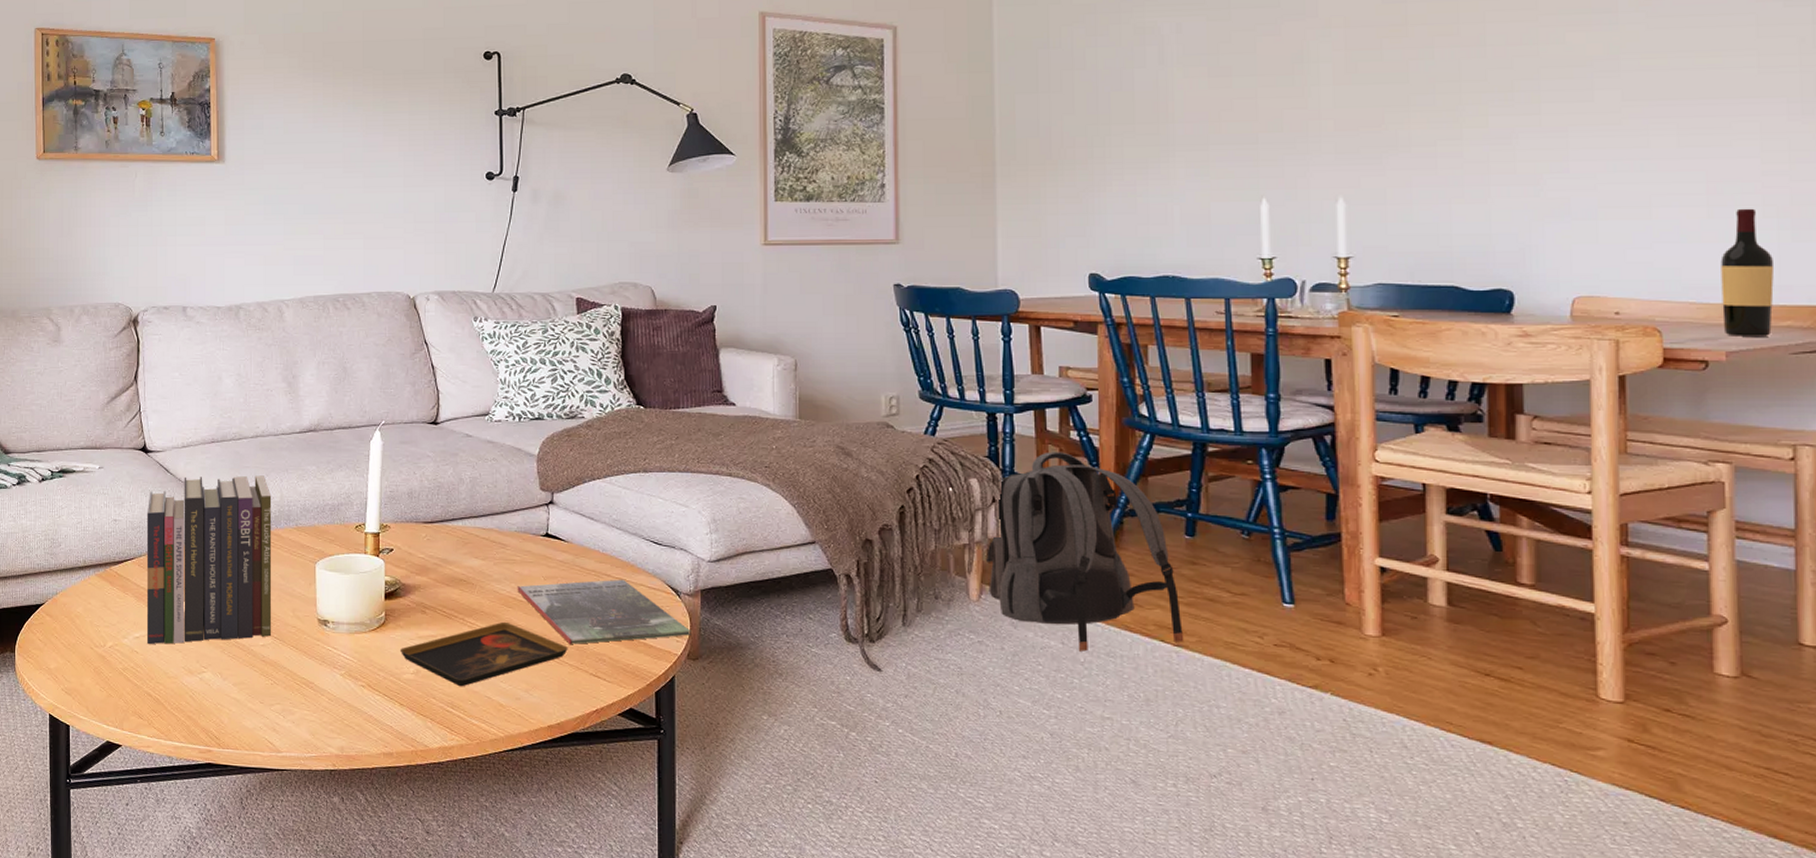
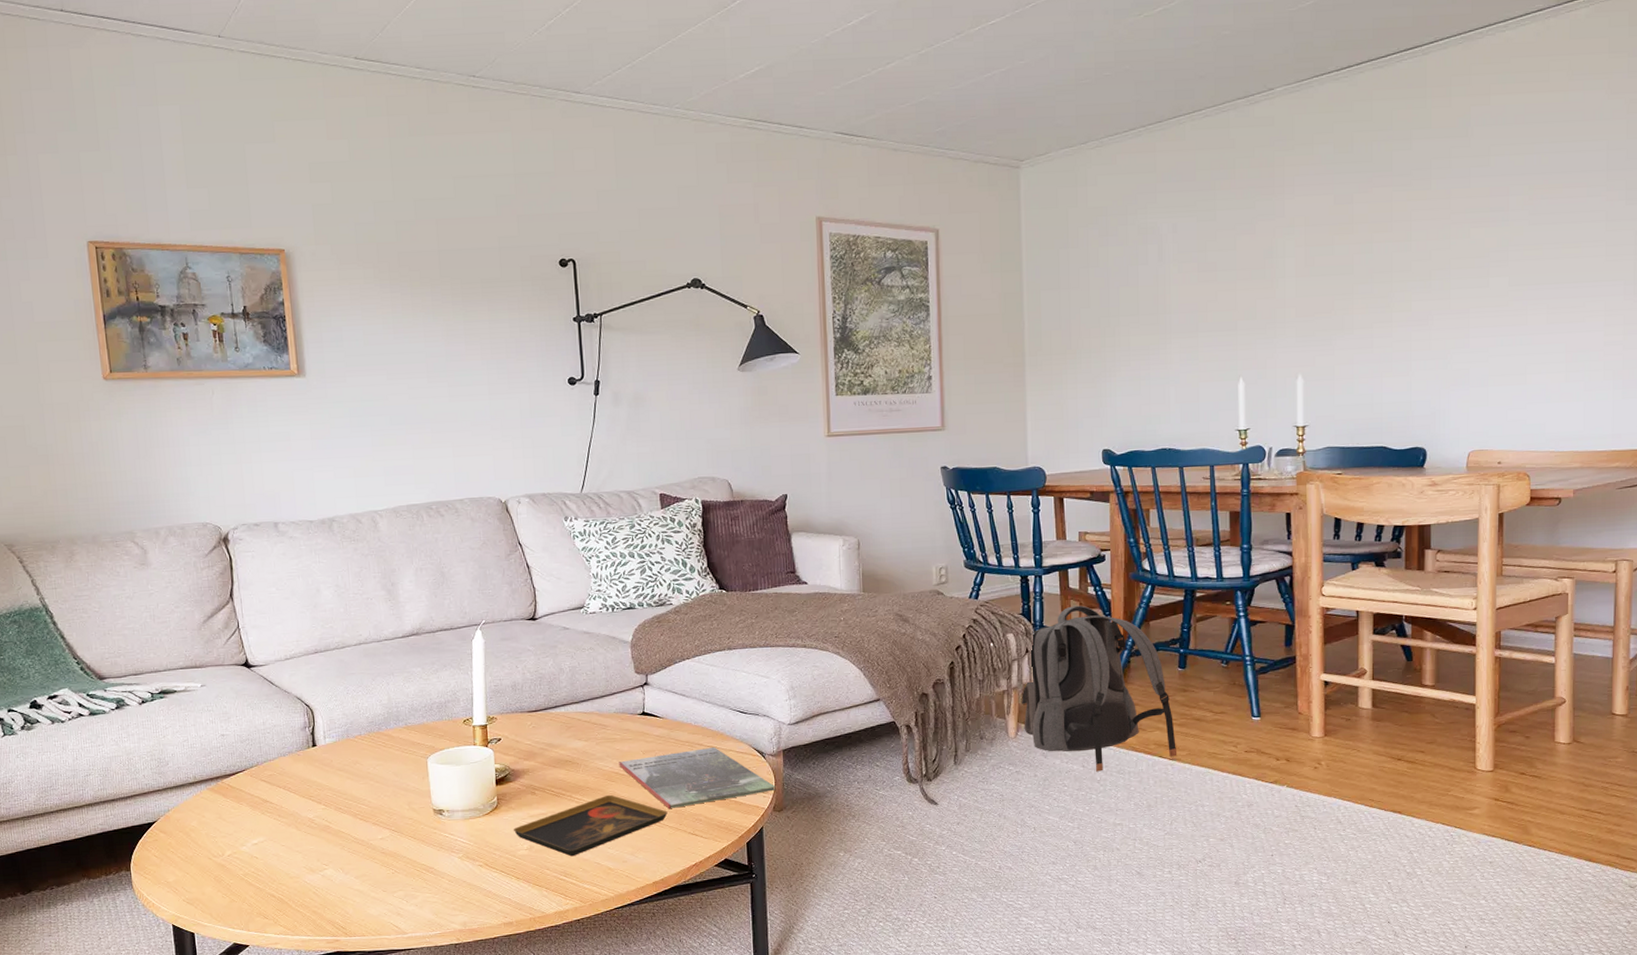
books: present [146,475,272,645] -> none [254,680,390,850]
wine bottle: present [1720,208,1775,336] -> none [1572,372,1610,477]

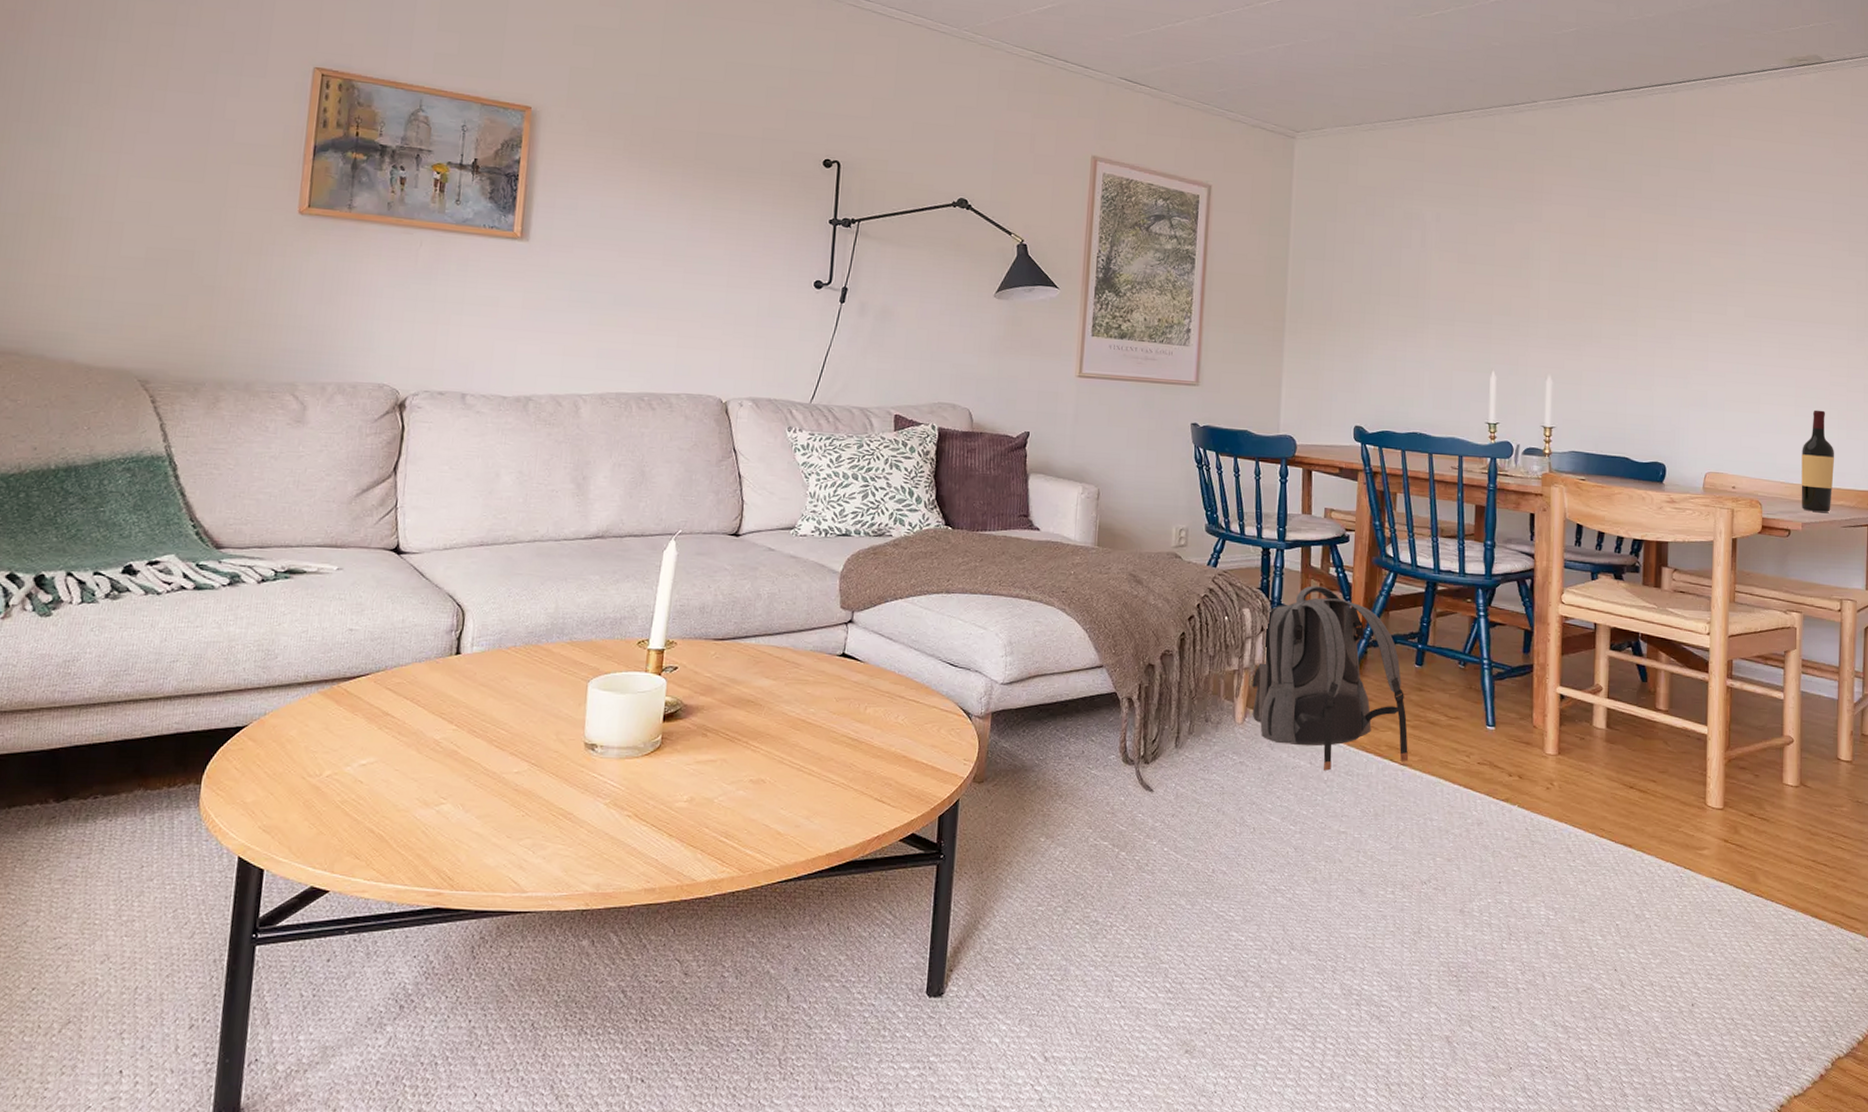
decorative tray: present [513,794,668,857] -> none [674,745,855,815]
magazine: present [619,746,776,809] -> none [807,701,979,768]
wine bottle: none [1572,372,1610,477] -> present [1801,410,1835,512]

